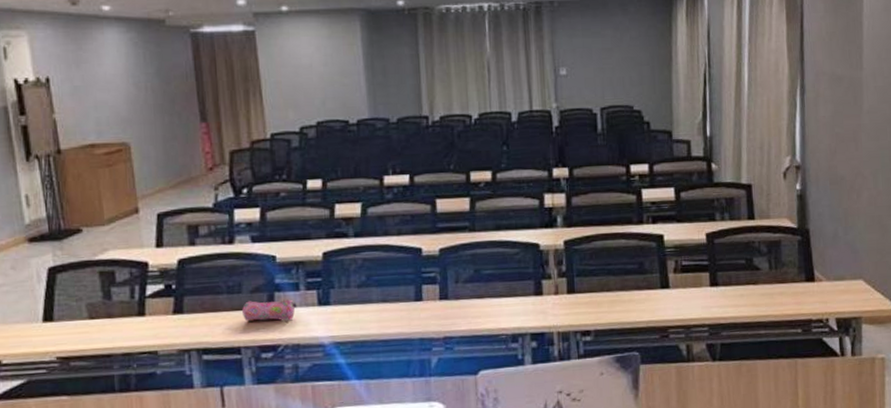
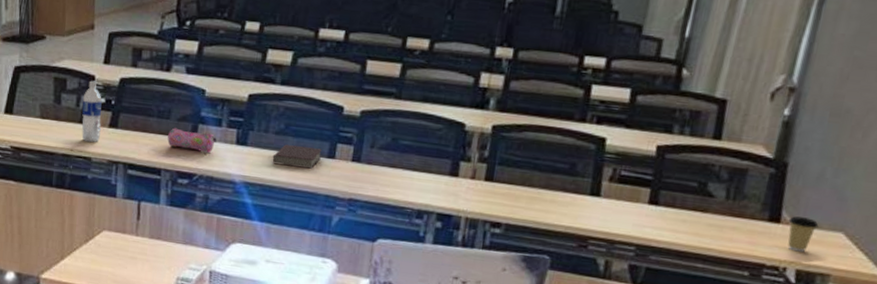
water bottle: none [137,267,164,336] -> present [82,80,102,143]
book: none [359,293,409,318] -> present [272,145,322,169]
coffee cup: none [820,272,844,303] -> present [788,216,819,252]

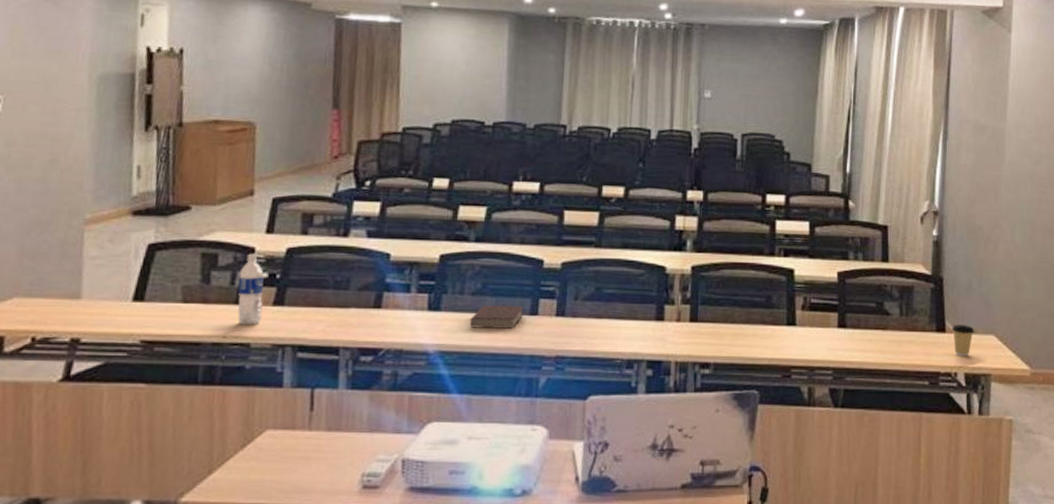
pencil case: present [167,128,217,154] -> none [346,299,405,324]

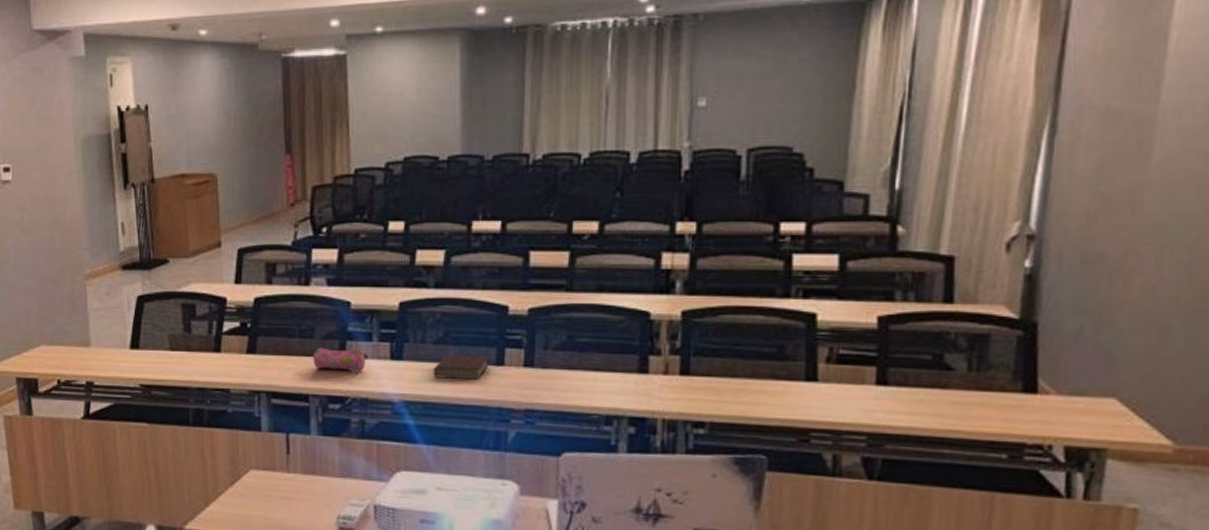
water bottle: present [237,253,264,326] -> none [215,303,238,373]
pencil case: none [346,299,405,324] -> present [313,347,368,373]
coffee cup: present [951,325,975,357] -> none [1047,384,1085,425]

